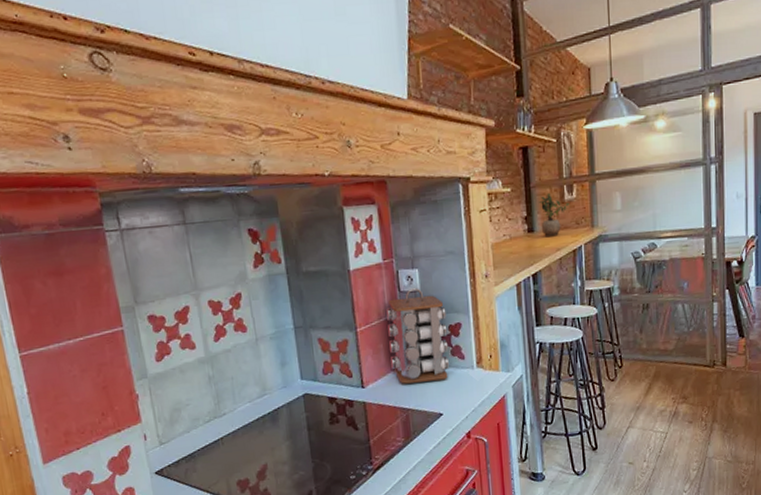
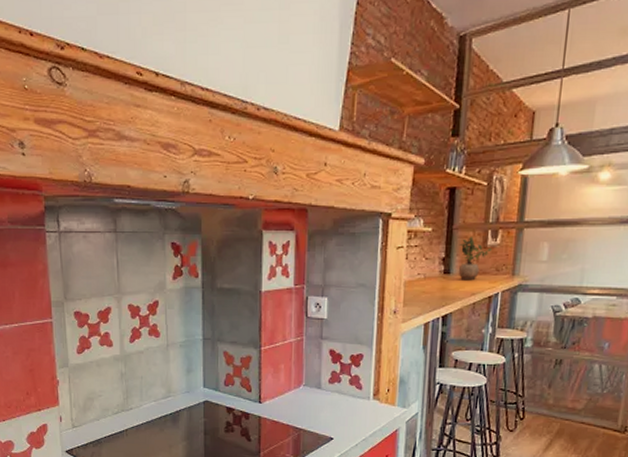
spice rack: present [386,287,449,384] -> none [289,314,350,406]

